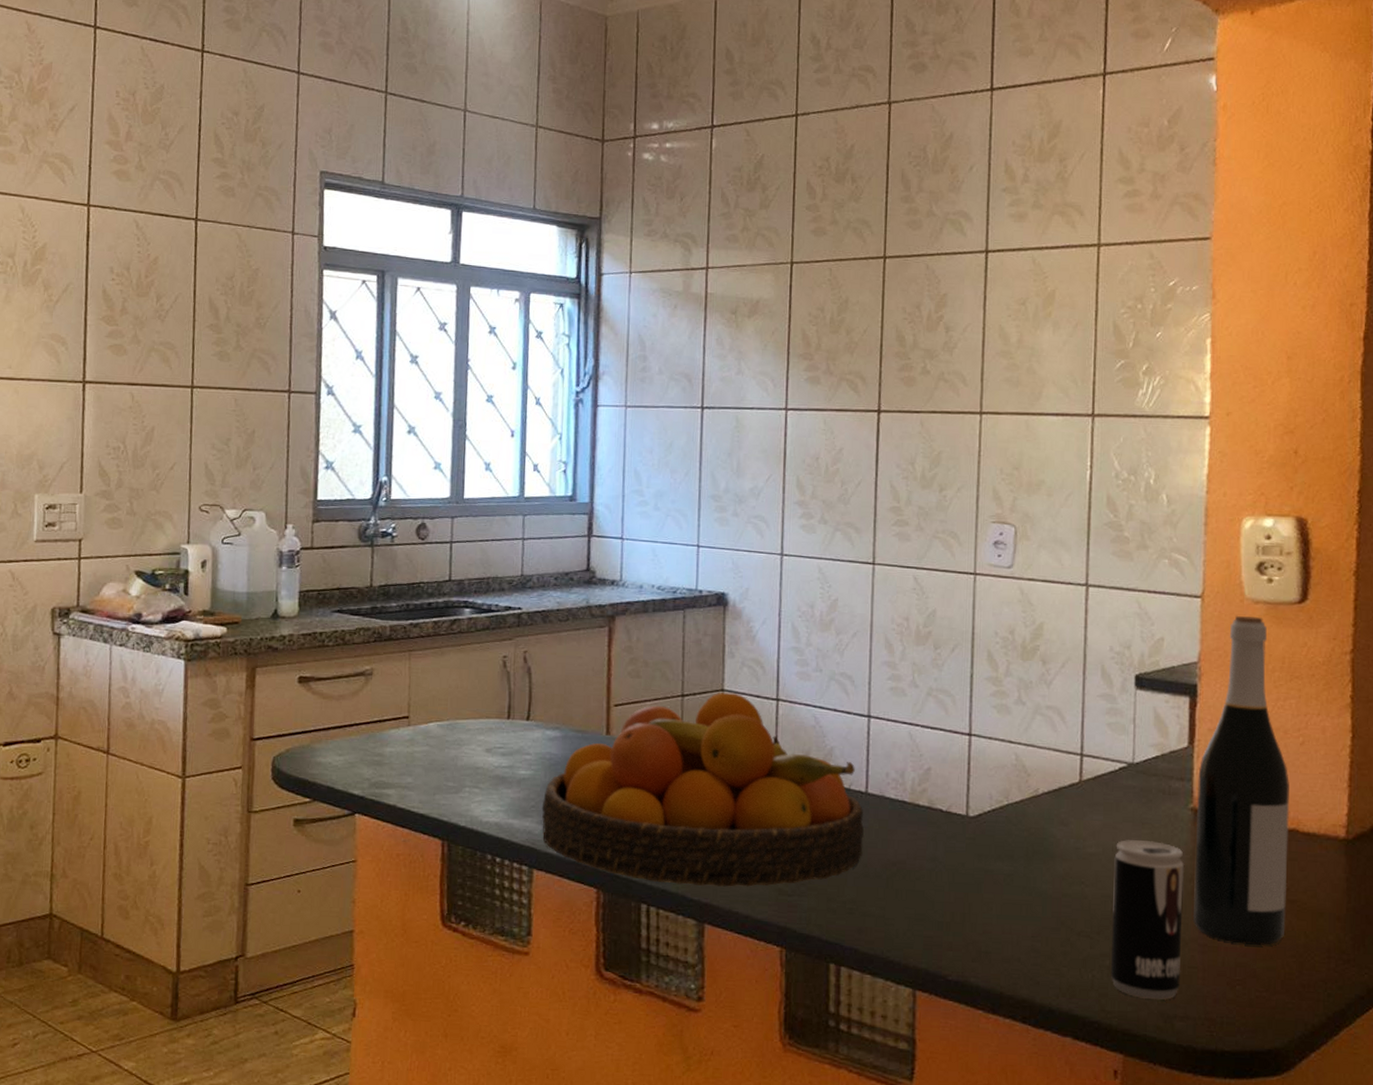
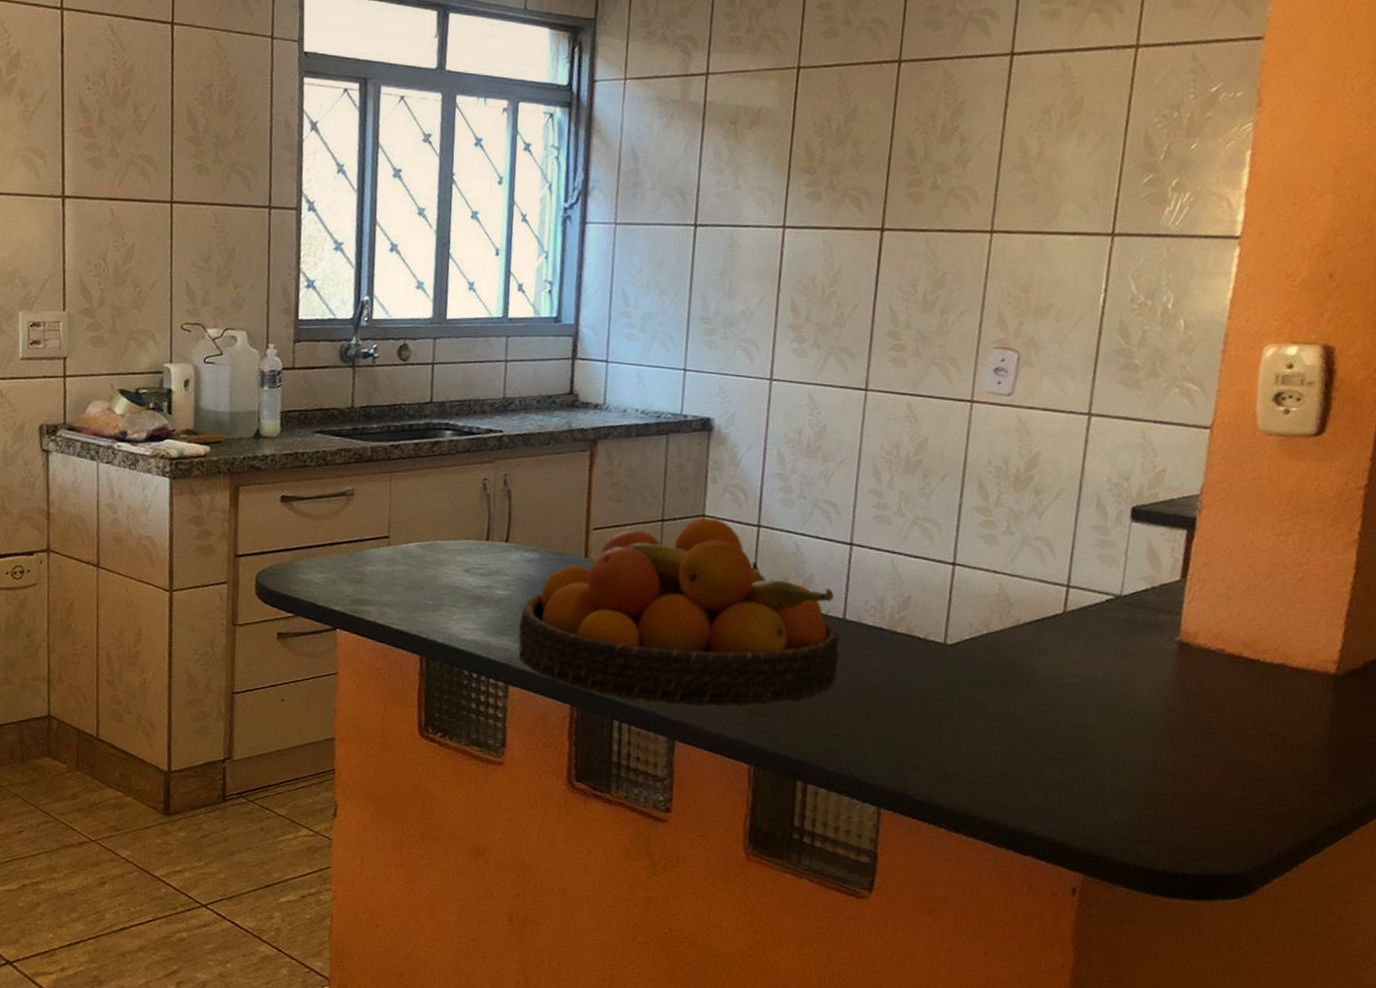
beverage can: present [1111,840,1185,1000] -> none [1078,670,1164,824]
wine bottle: present [1192,615,1290,945] -> none [1167,447,1283,776]

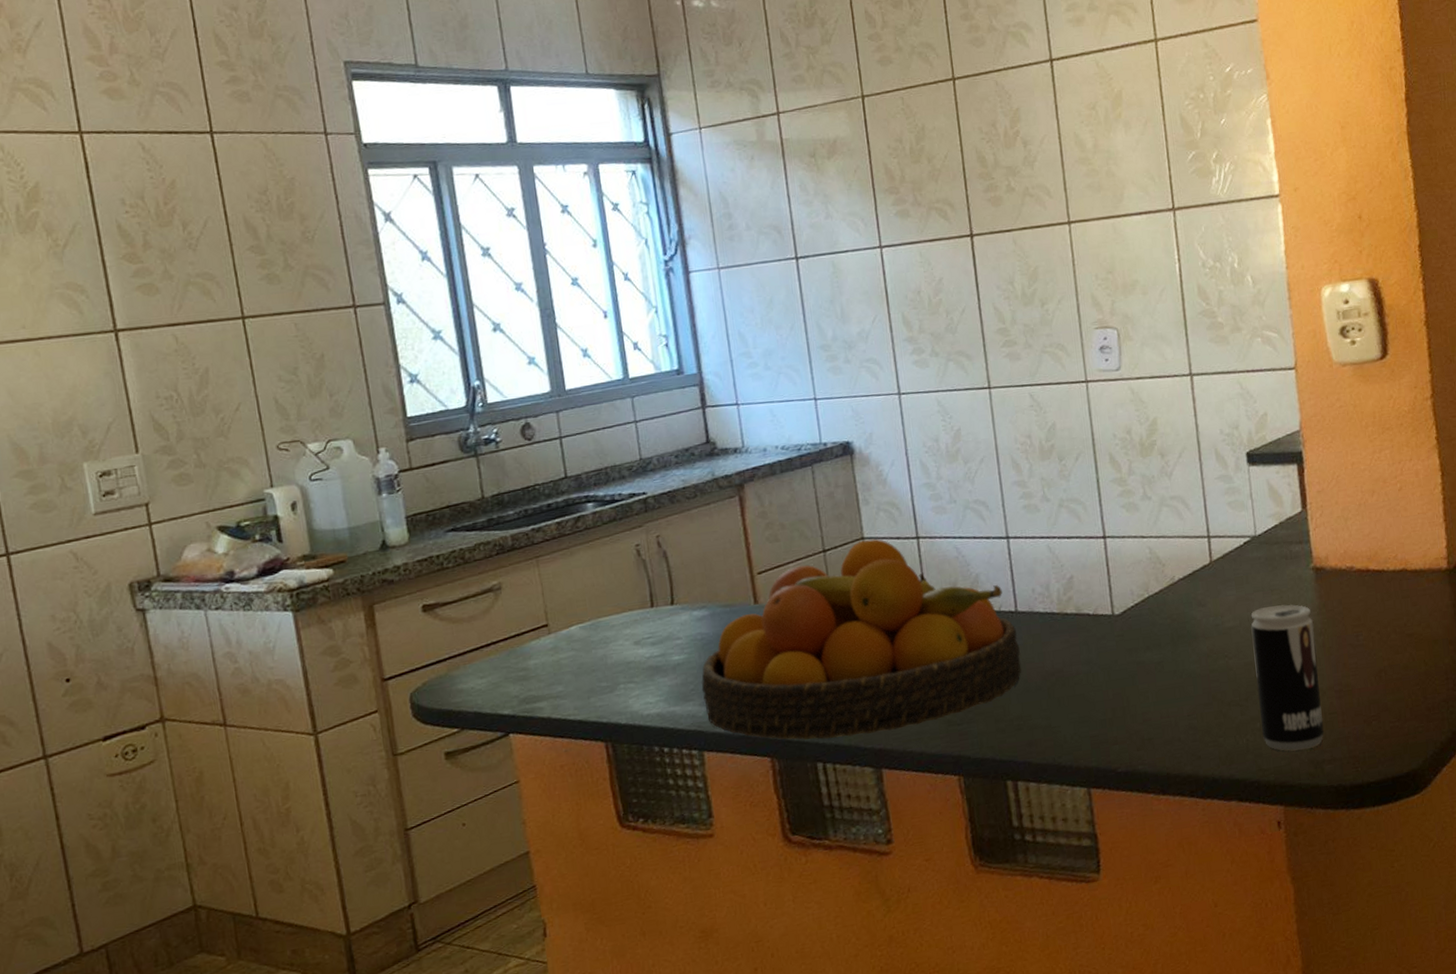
beverage can: none [1078,670,1164,824] -> present [1251,604,1324,751]

